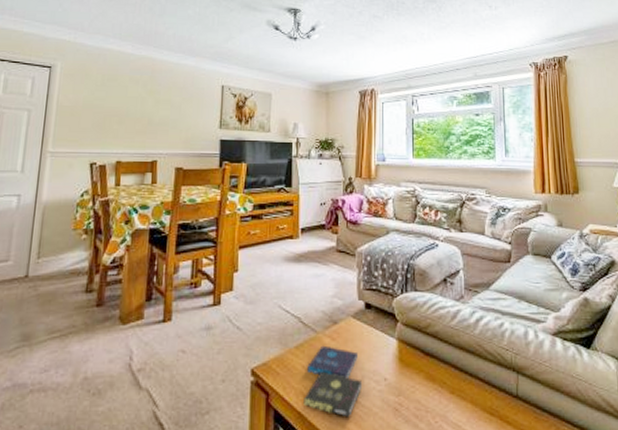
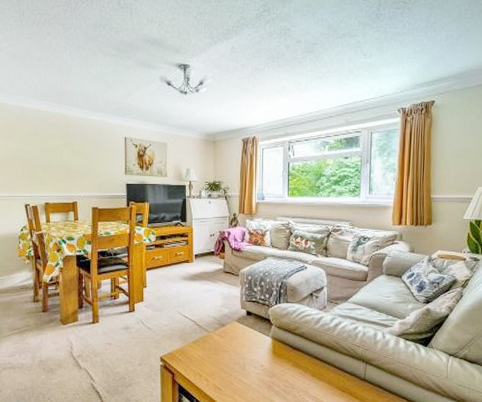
music album box set: present [304,345,362,418] -> none [200,341,244,391]

